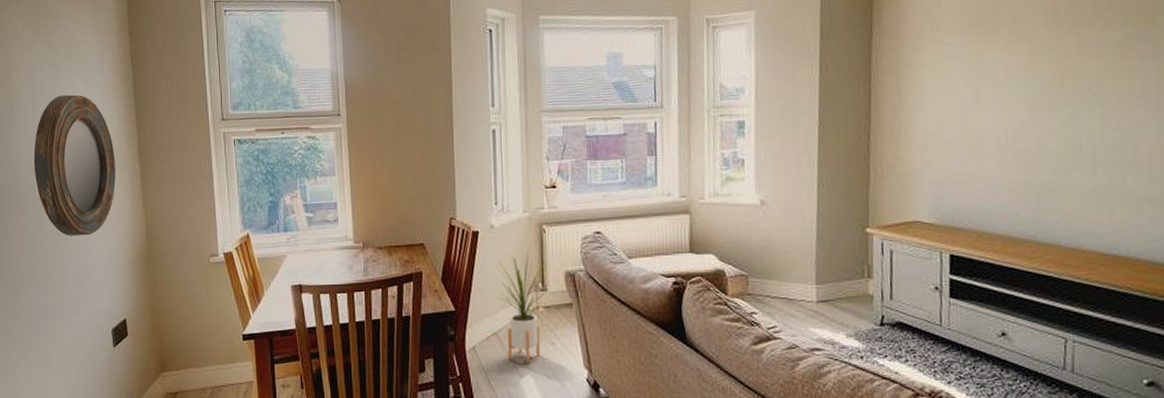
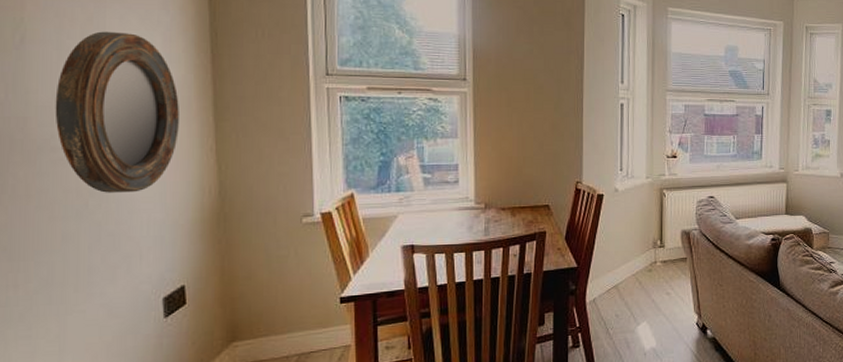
house plant: present [496,251,548,363] -> none [618,213,665,312]

